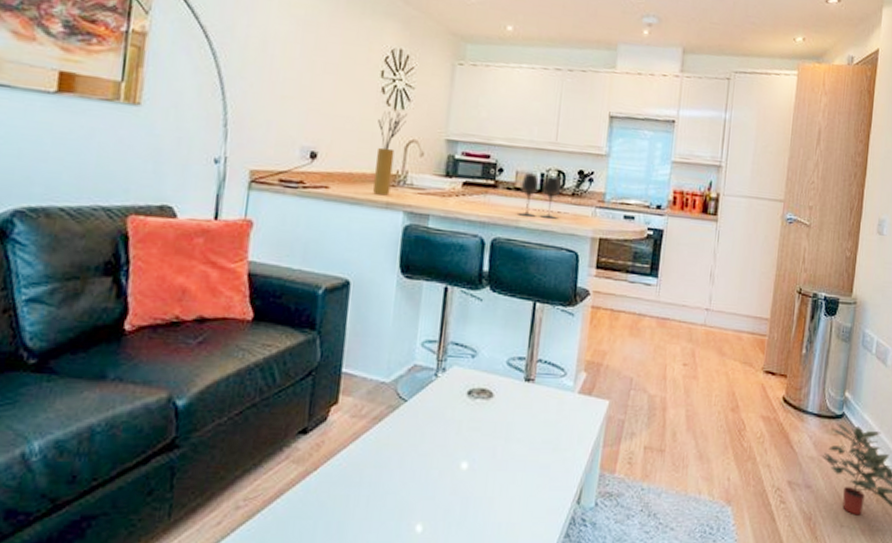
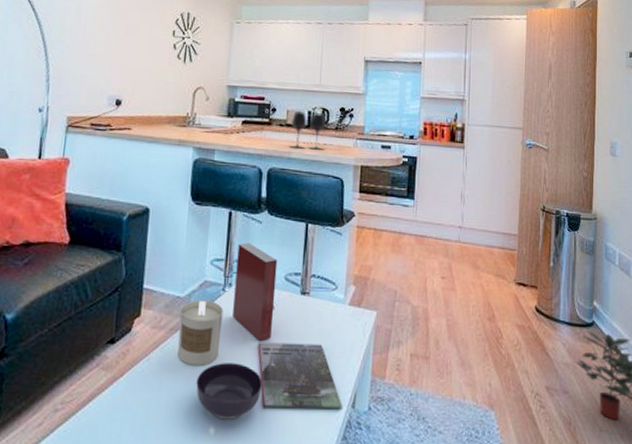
vase: present [373,111,407,196] -> none [168,63,194,135]
candle: none [381,385,435,458] -> present [177,299,224,365]
bowl: none [401,455,478,517] -> present [196,363,262,420]
book: none [445,322,500,433] -> present [232,242,278,342]
magazine: none [473,433,567,506] -> present [258,342,343,410]

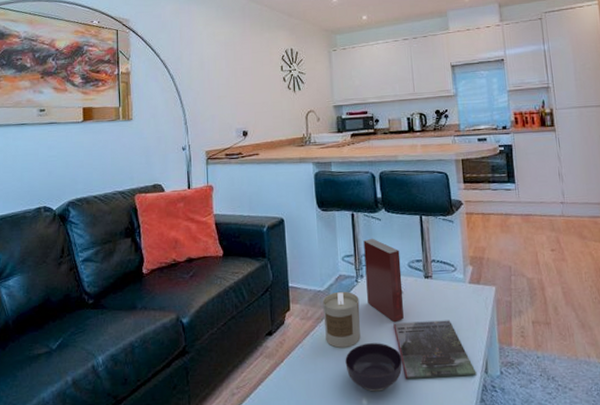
wine glass: present [290,110,326,150] -> none [393,118,427,152]

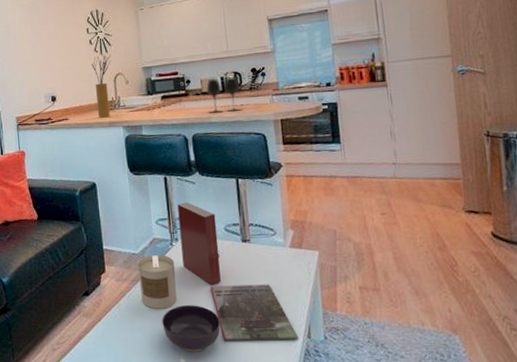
vase: none [284,92,304,154] -> present [91,54,111,118]
wine glass: none [393,118,427,152] -> present [206,77,242,113]

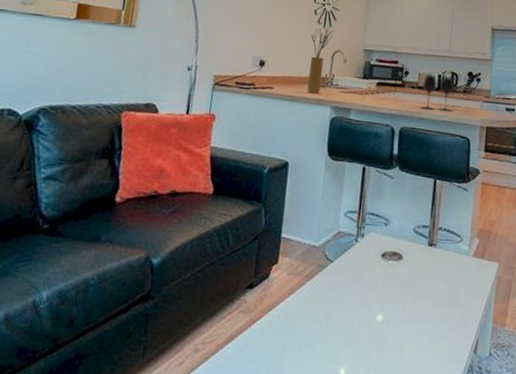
candle: present [137,254,177,309] -> none [312,248,356,311]
bowl: present [162,305,221,352] -> none [328,308,391,362]
book: present [177,201,221,286] -> none [364,196,407,290]
magazine: present [210,284,299,341] -> none [387,290,465,355]

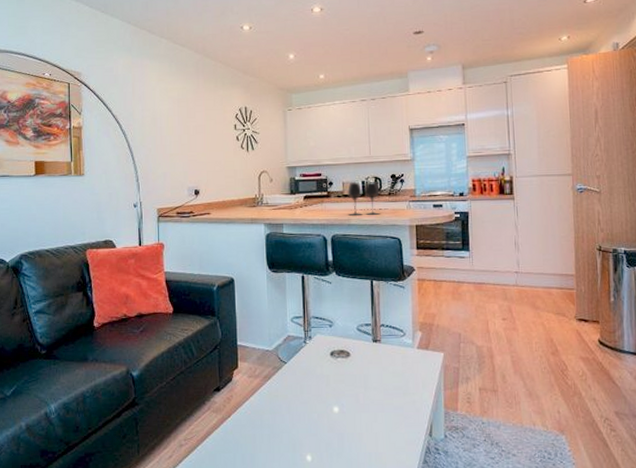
vase: present [307,28,334,94] -> none [237,151,257,214]

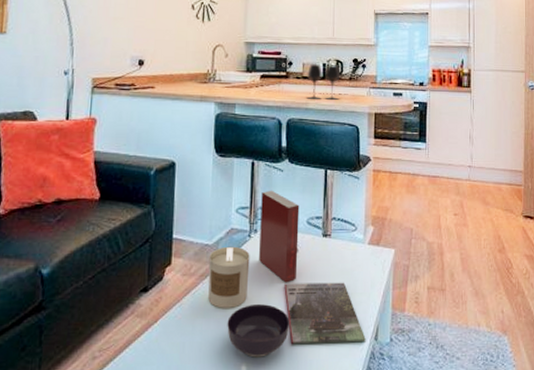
candle: none [270,351,308,406] -> present [208,246,250,308]
bowl: none [291,403,348,449] -> present [227,304,290,358]
book: none [313,300,351,384] -> present [259,190,300,283]
magazine: none [340,383,421,439] -> present [284,282,366,345]

